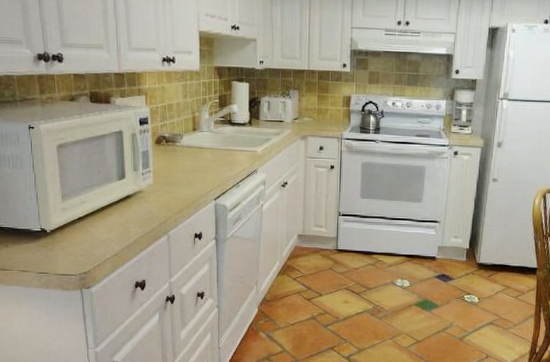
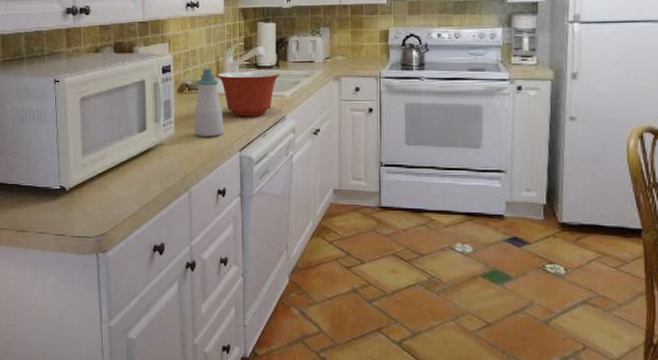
soap bottle: none [171,122,200,186] -> present [194,68,223,137]
mixing bowl: none [194,126,253,169] -> present [217,71,281,116]

